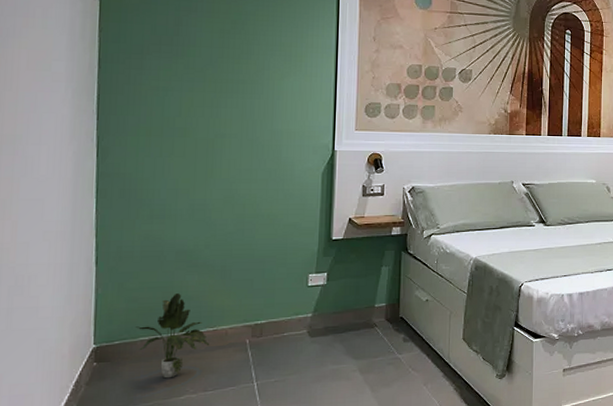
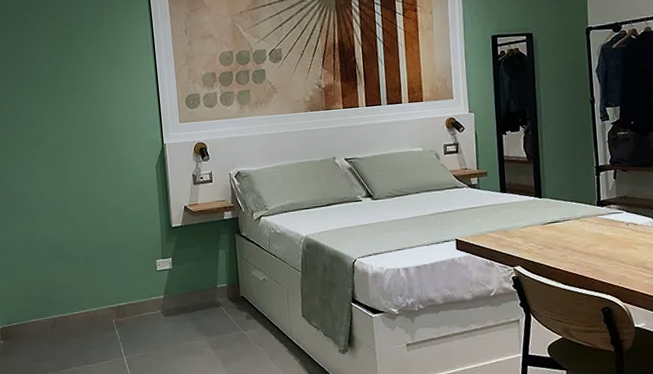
potted plant: present [135,294,209,379] -> none [26,281,84,354]

